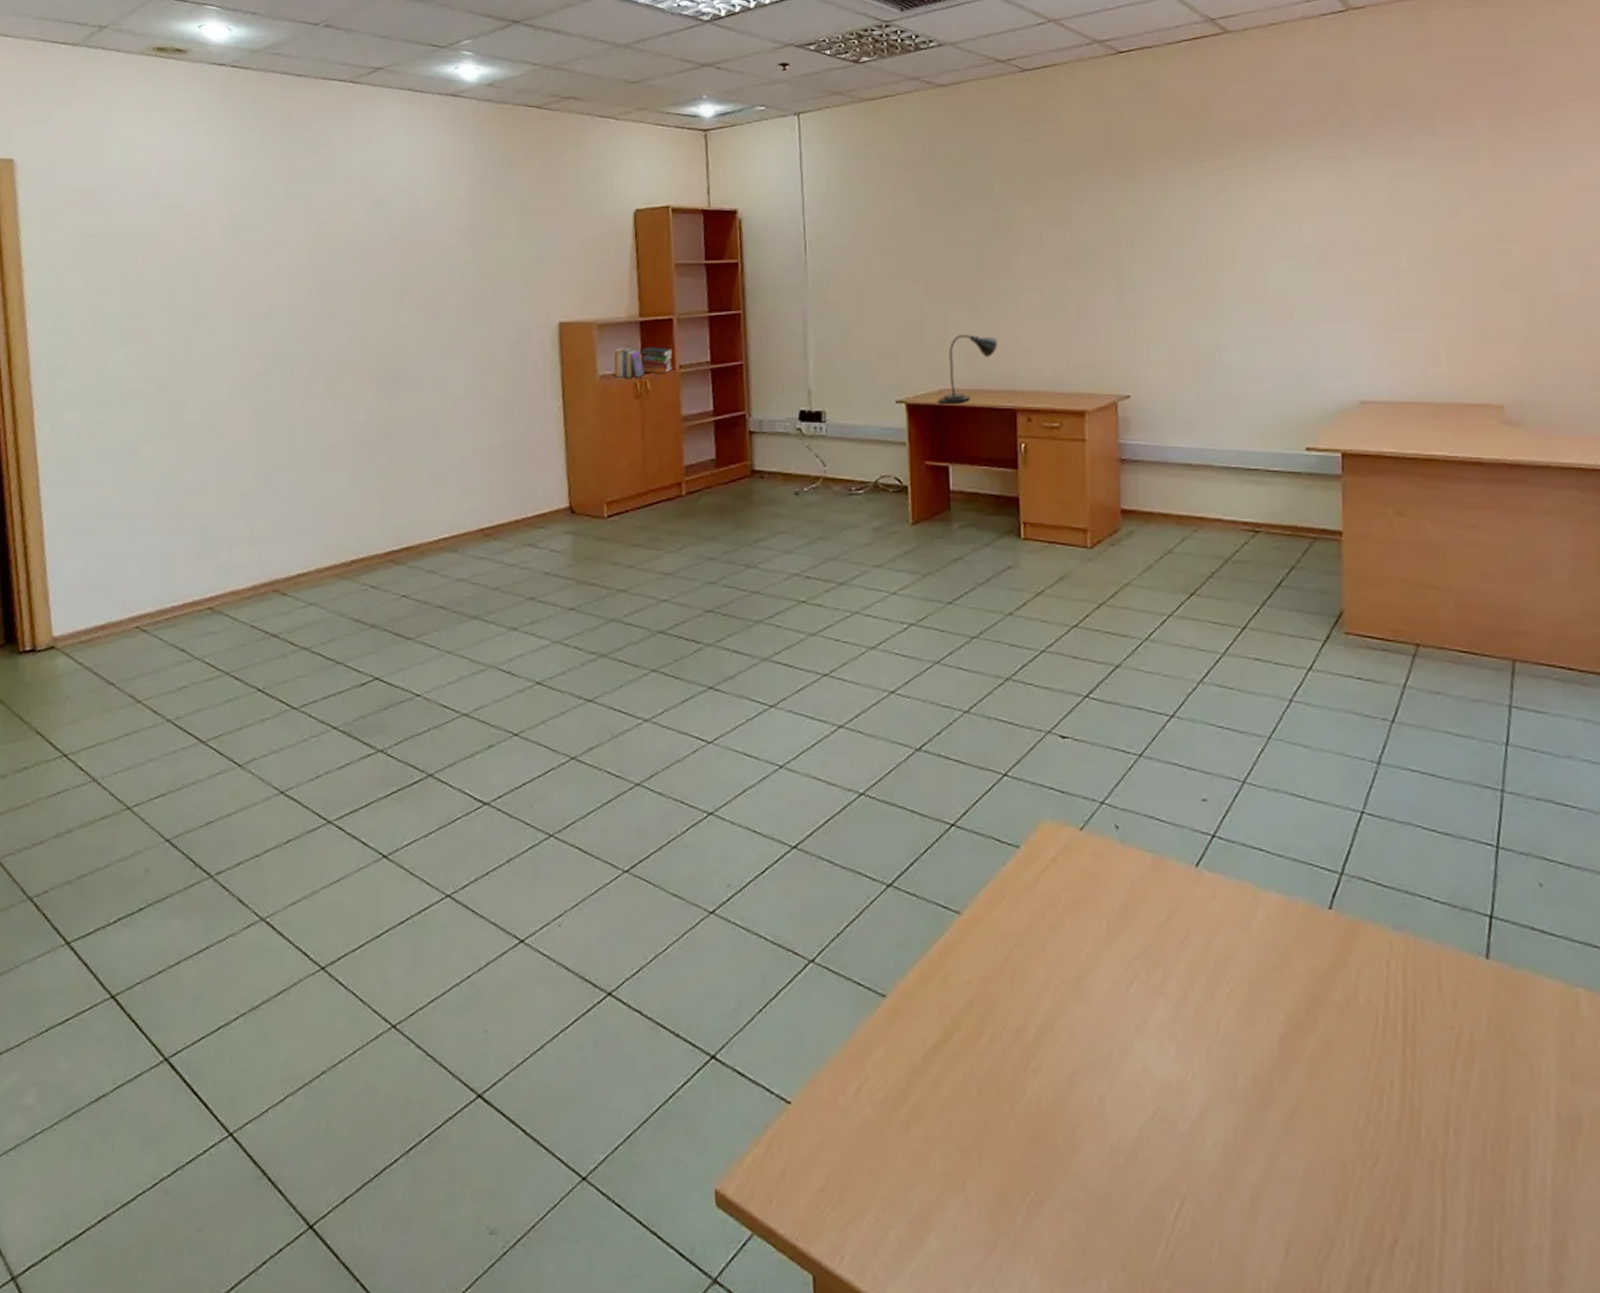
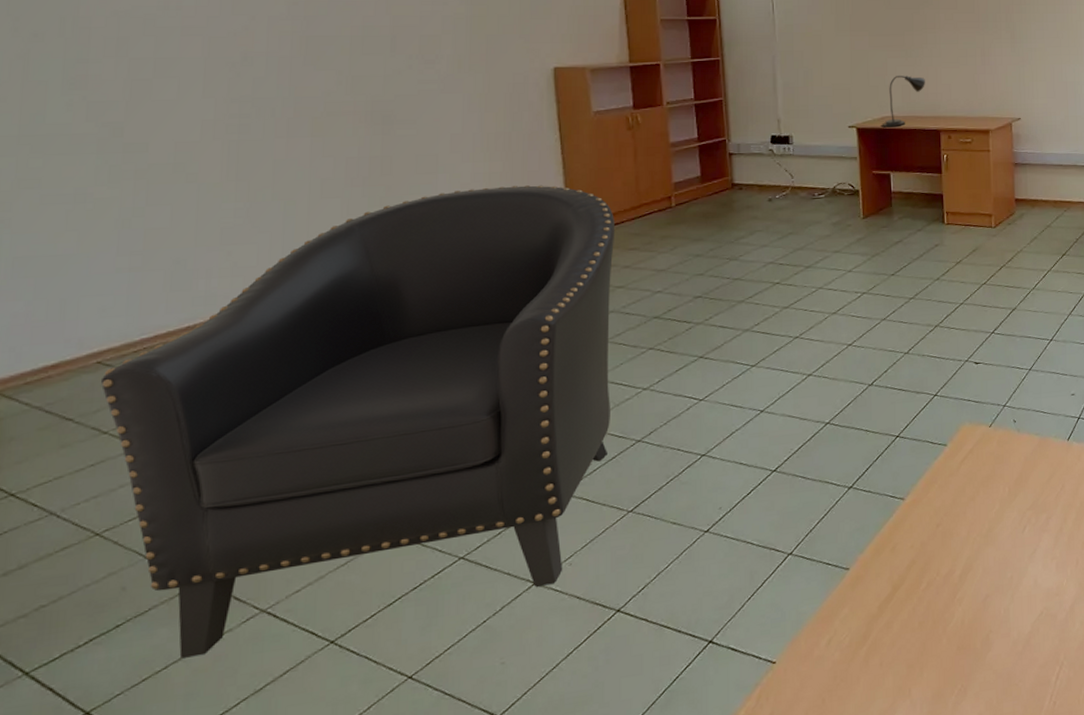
chair: none [137,461,619,957] -> present [100,185,616,659]
books: present [614,347,645,379] -> none [607,88,636,114]
books: present [640,347,673,373] -> none [631,87,660,109]

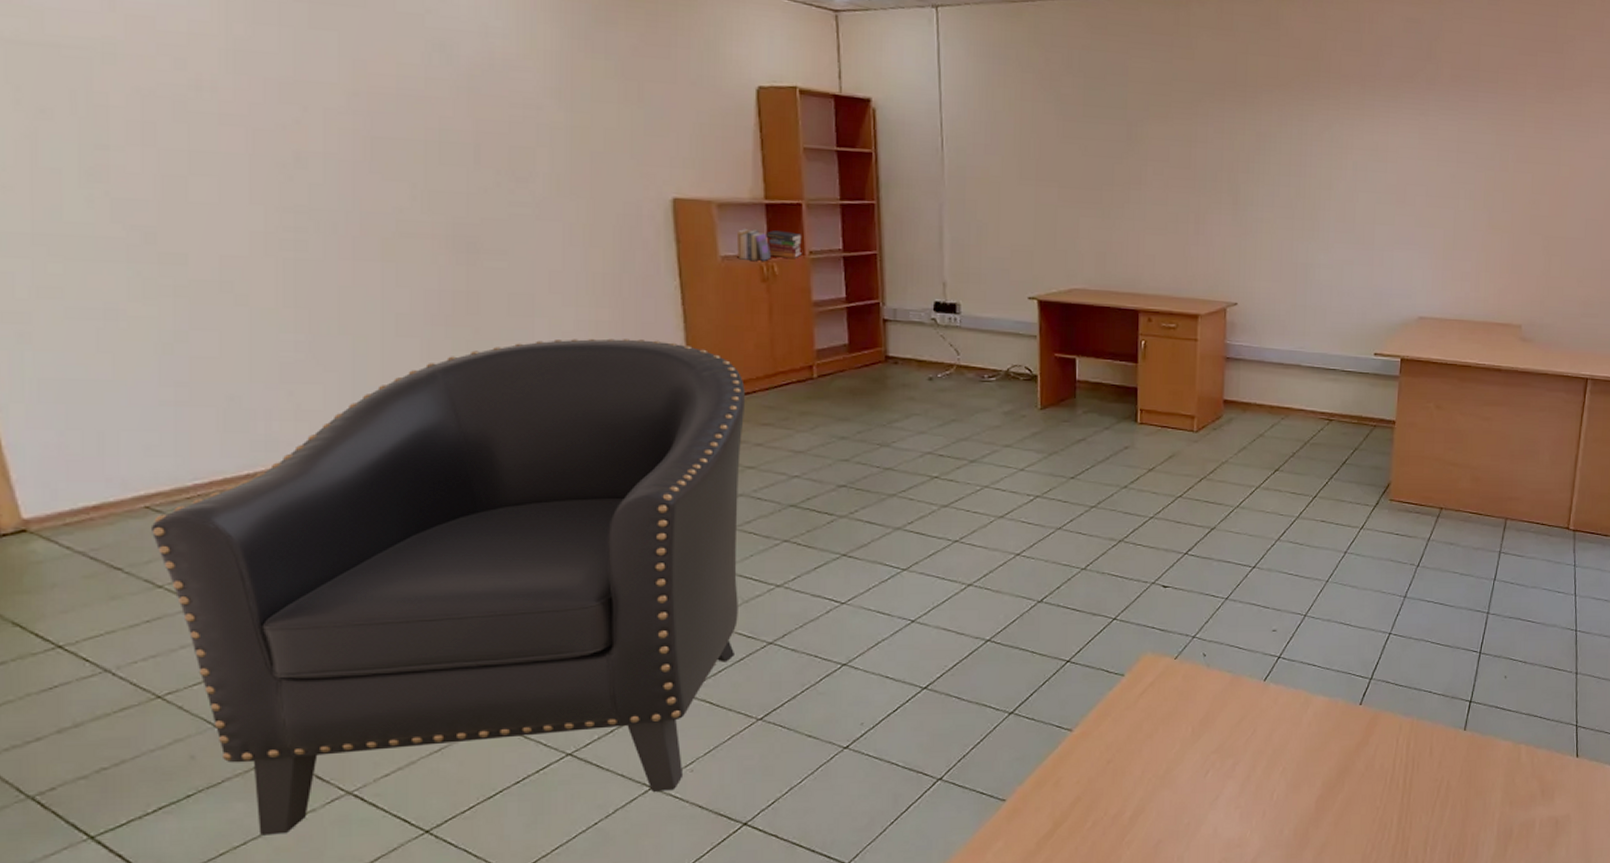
books: none [607,88,636,114] -> present [737,229,772,262]
books: none [631,87,660,109] -> present [766,230,802,258]
desk lamp: present [881,75,925,128] -> none [1067,239,1124,303]

